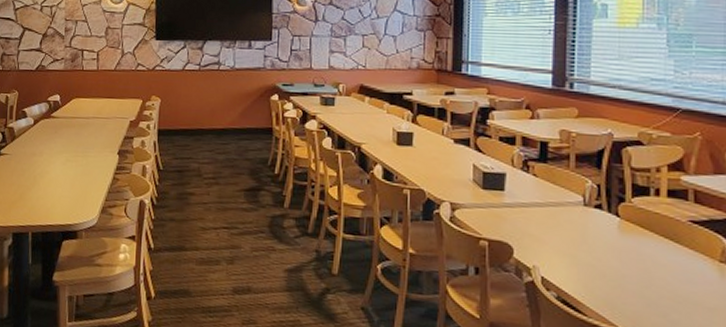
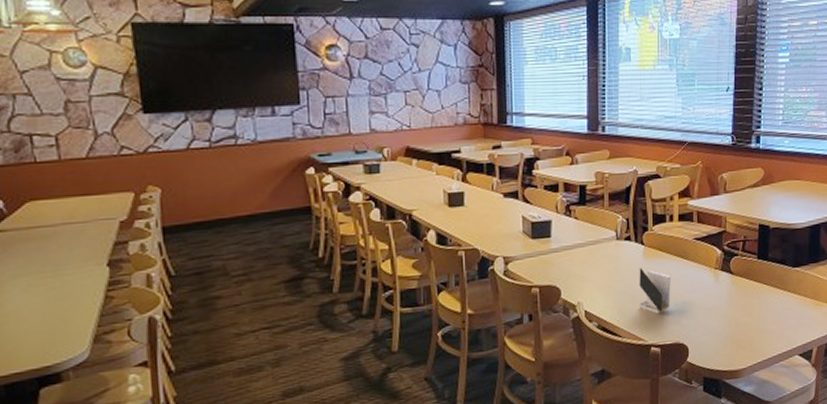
napkin holder: none [610,242,655,301] -> present [638,268,671,314]

